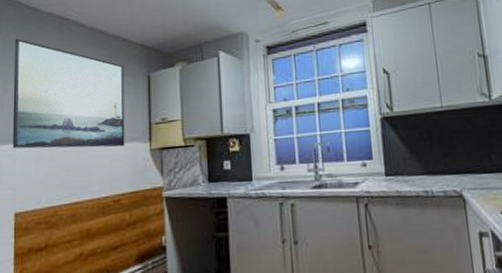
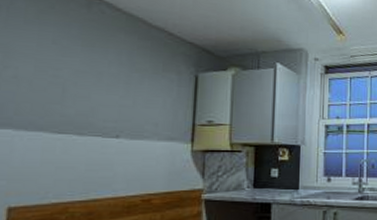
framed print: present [12,38,125,149] -> none [10,8,168,145]

